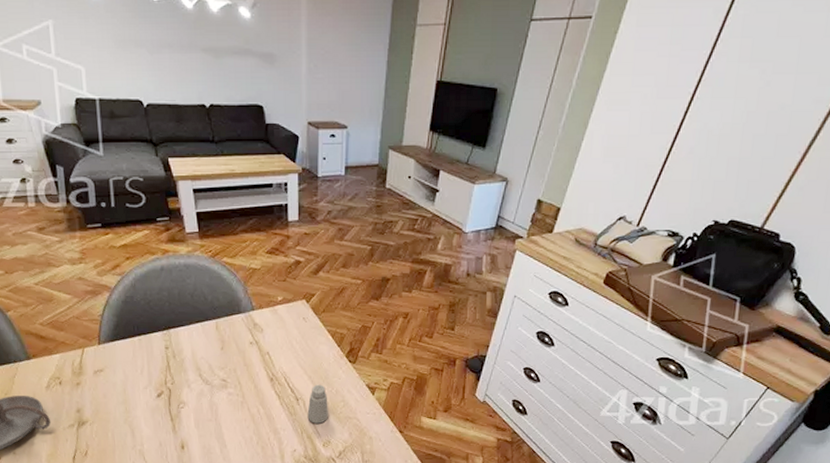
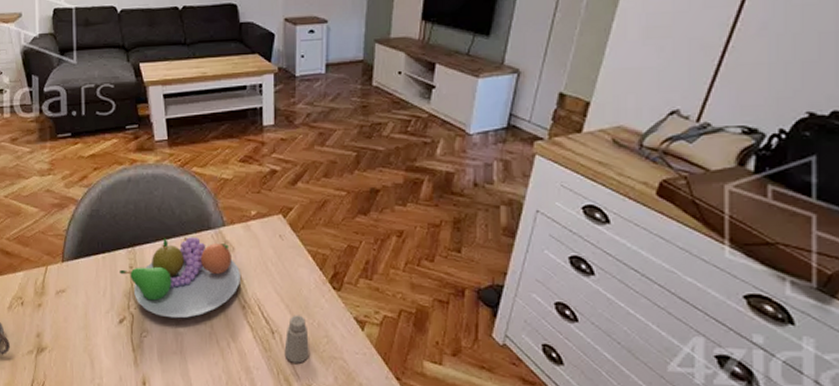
fruit bowl: none [156,320,269,391] -> present [120,237,240,319]

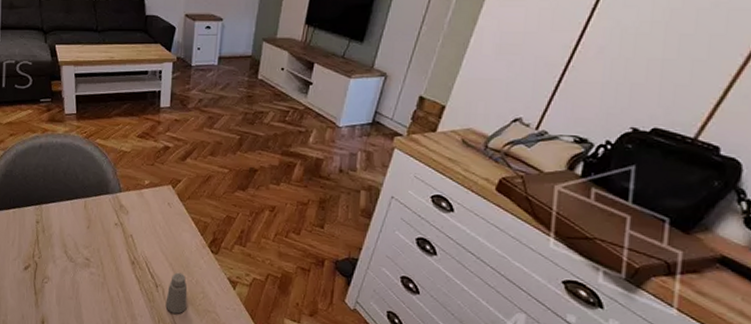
fruit bowl: present [120,237,240,319] -> none [27,199,132,270]

